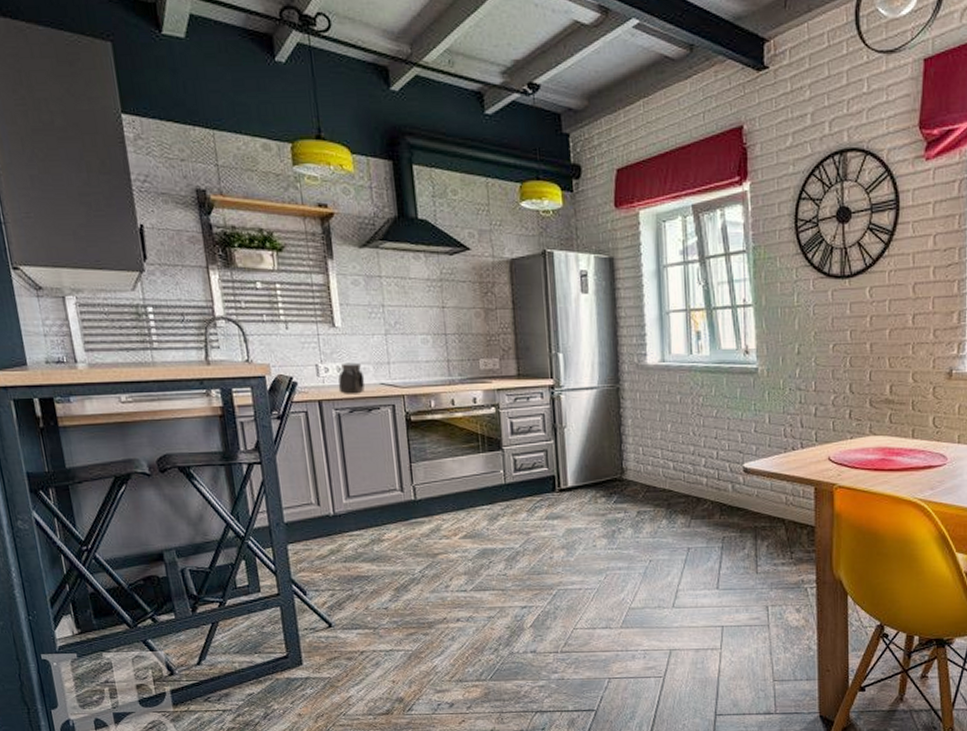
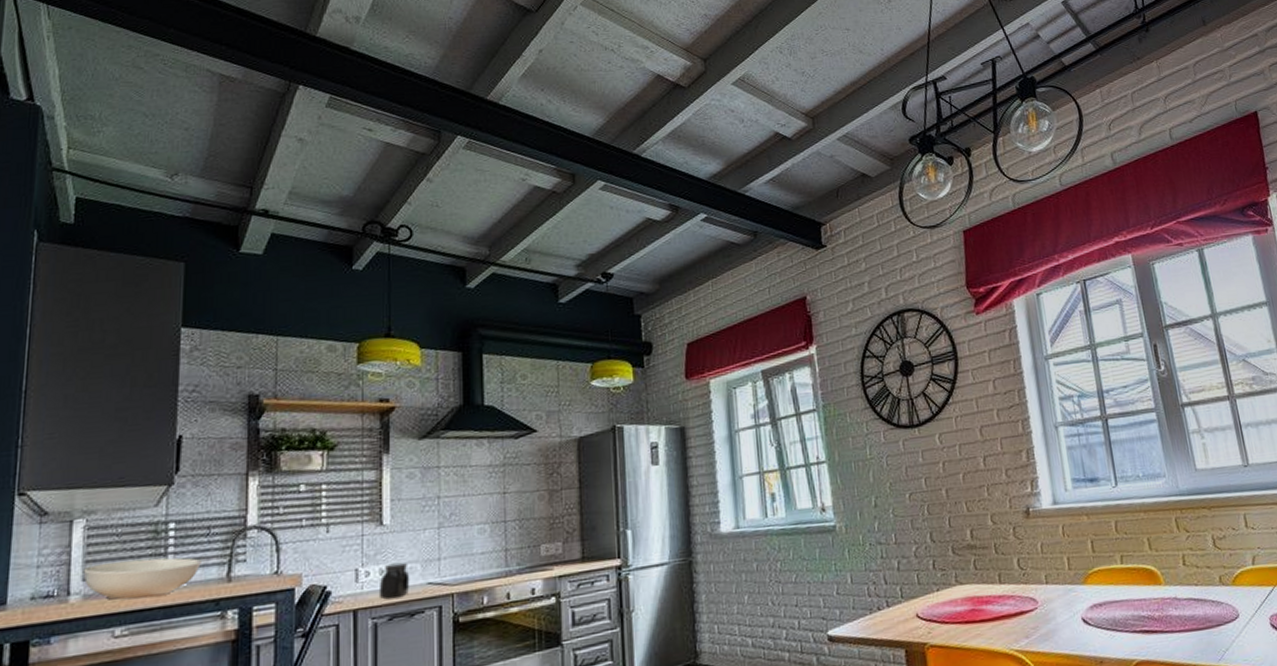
bowl: none [83,337,183,373] -> present [83,557,203,601]

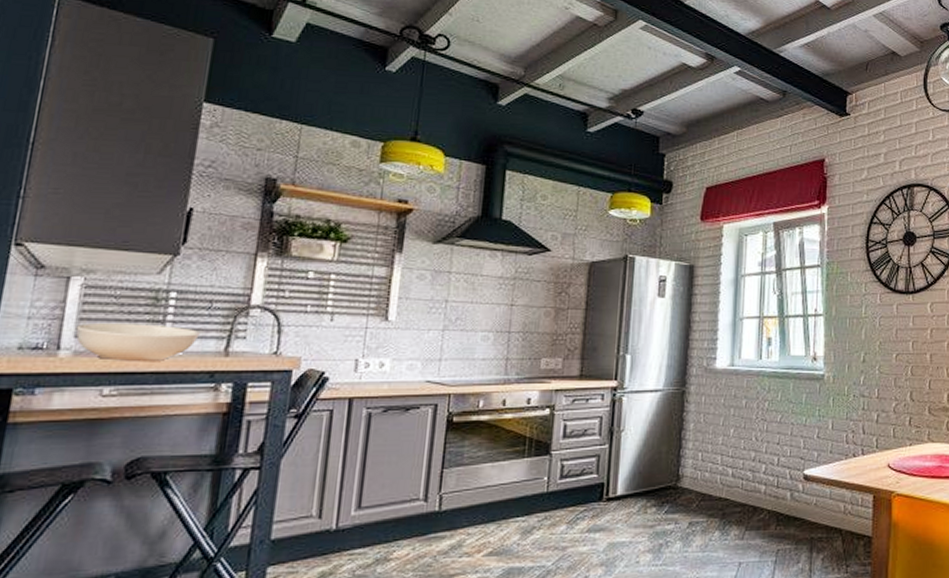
jar: present [378,562,410,600] -> none [376,358,410,392]

